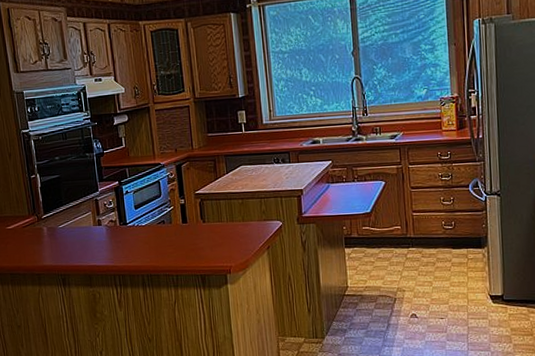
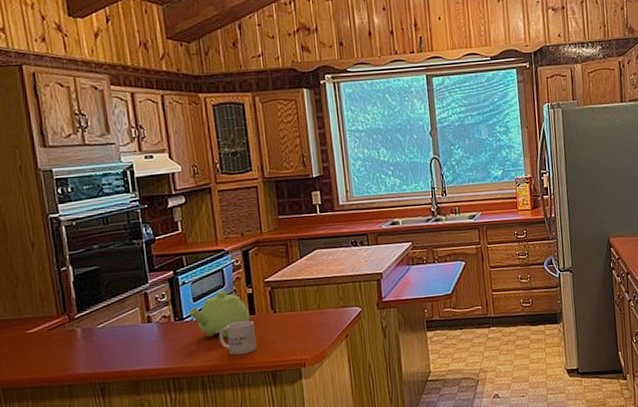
teapot: none [131,200,182,242] -> present [189,290,250,338]
mug: none [156,227,189,259] -> present [218,320,257,355]

